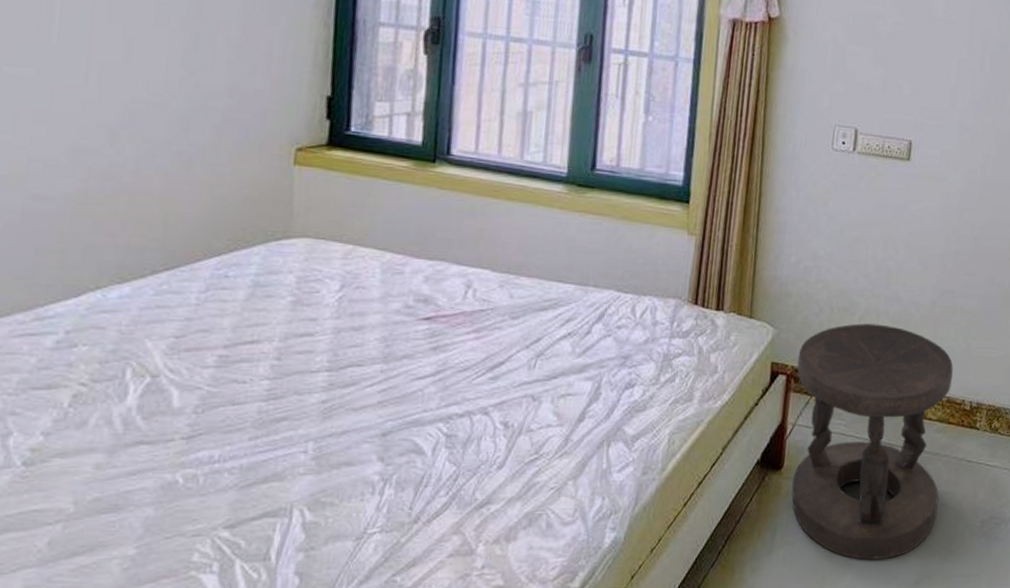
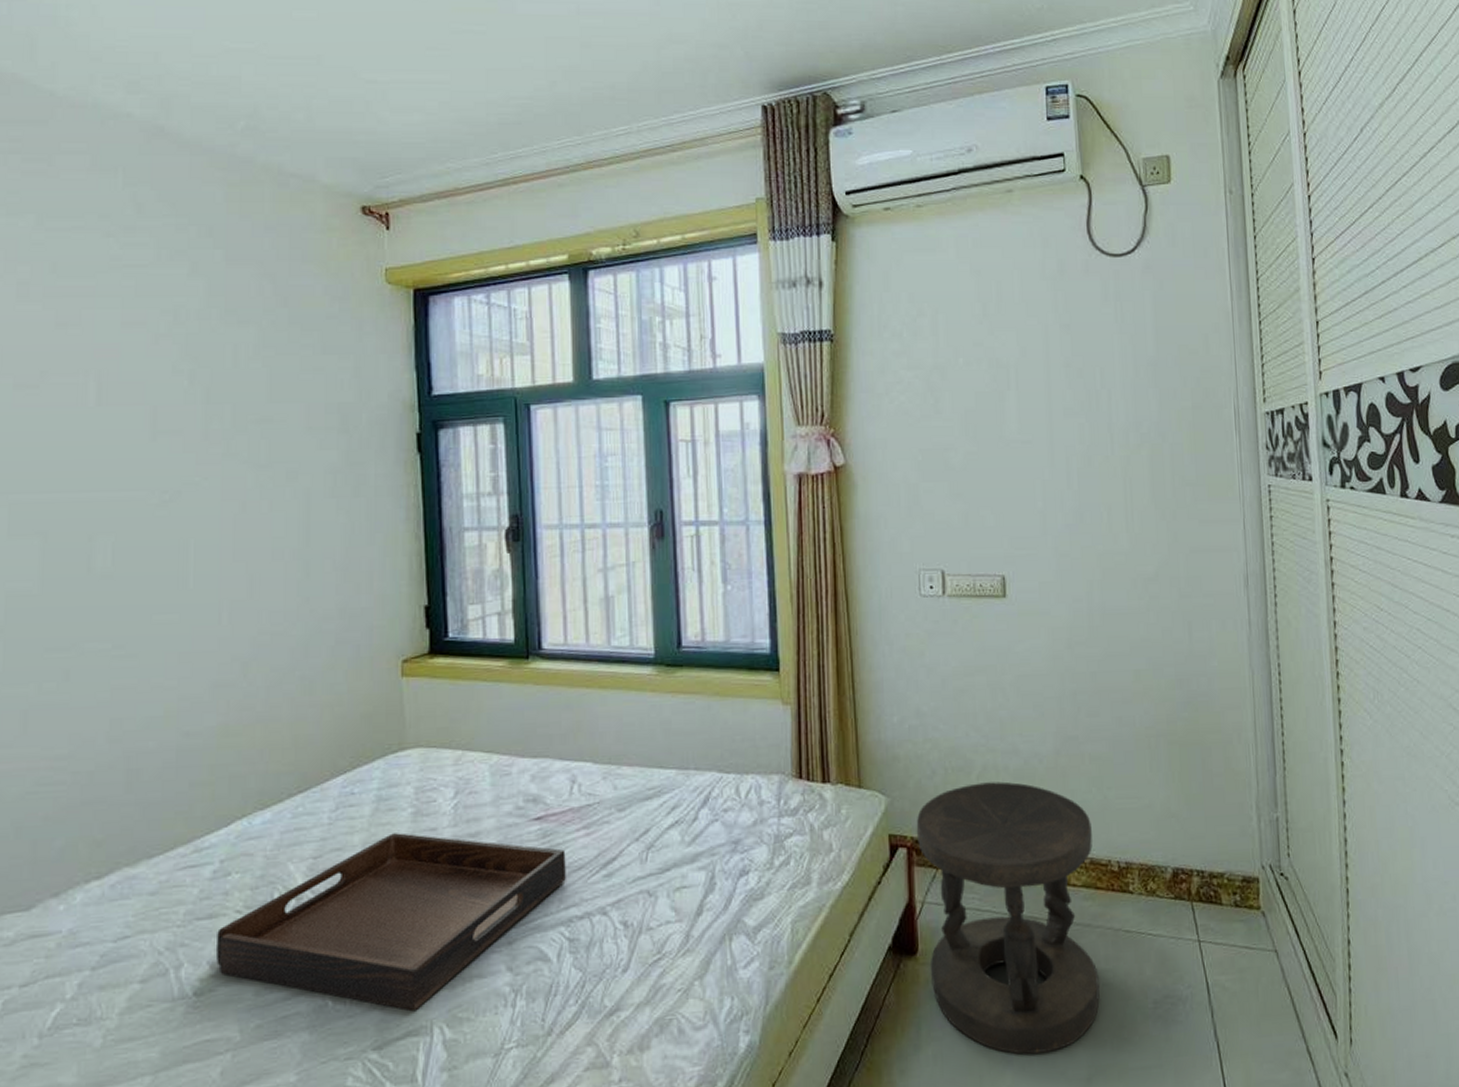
serving tray: none [52,320,453,494] -> present [217,833,566,1012]

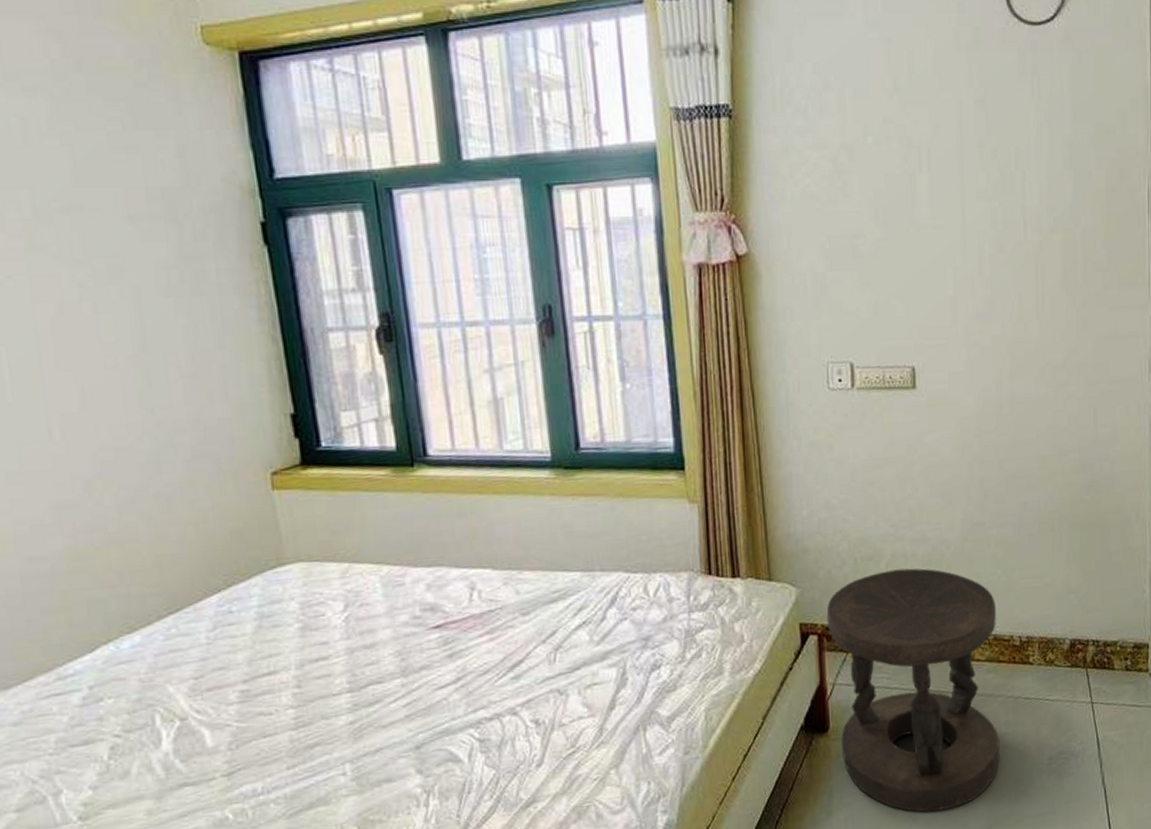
serving tray: present [217,833,566,1012] -> none [96,648,472,818]

